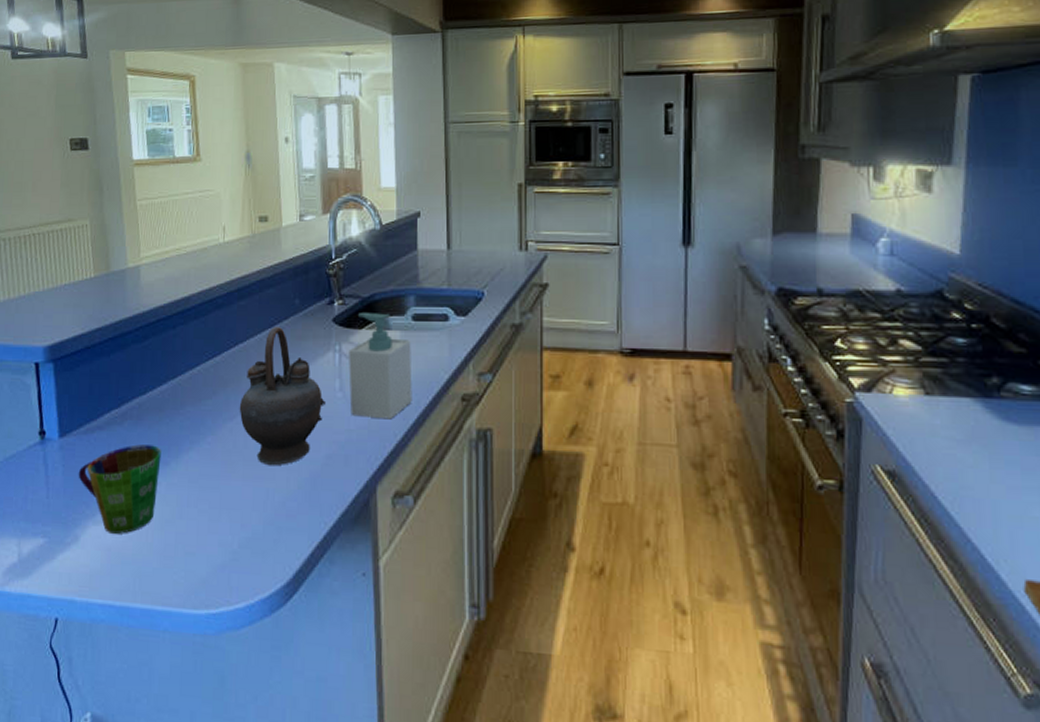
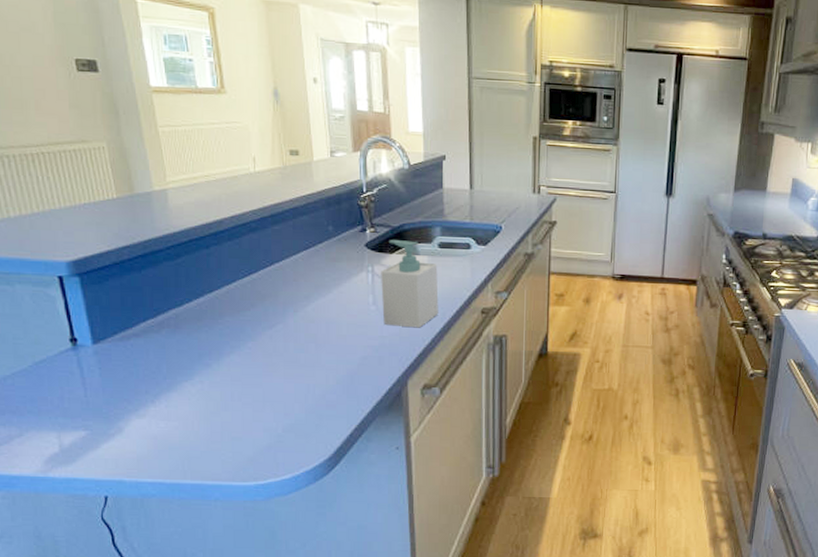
cup: present [78,444,161,534] -> none [116,349,202,425]
teapot: present [239,326,325,466] -> none [277,248,360,366]

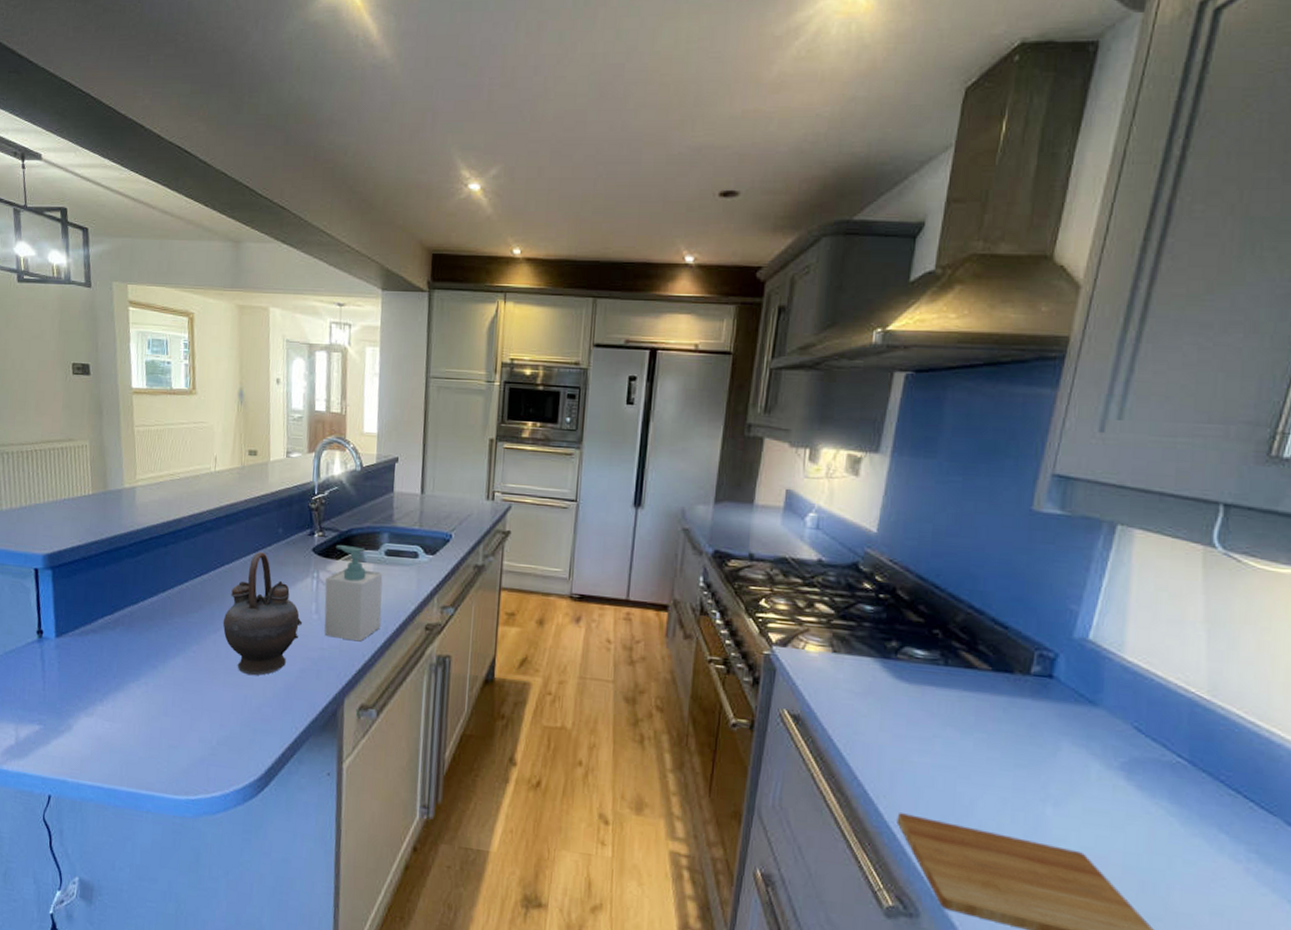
teapot: none [277,248,360,366] -> present [222,551,302,676]

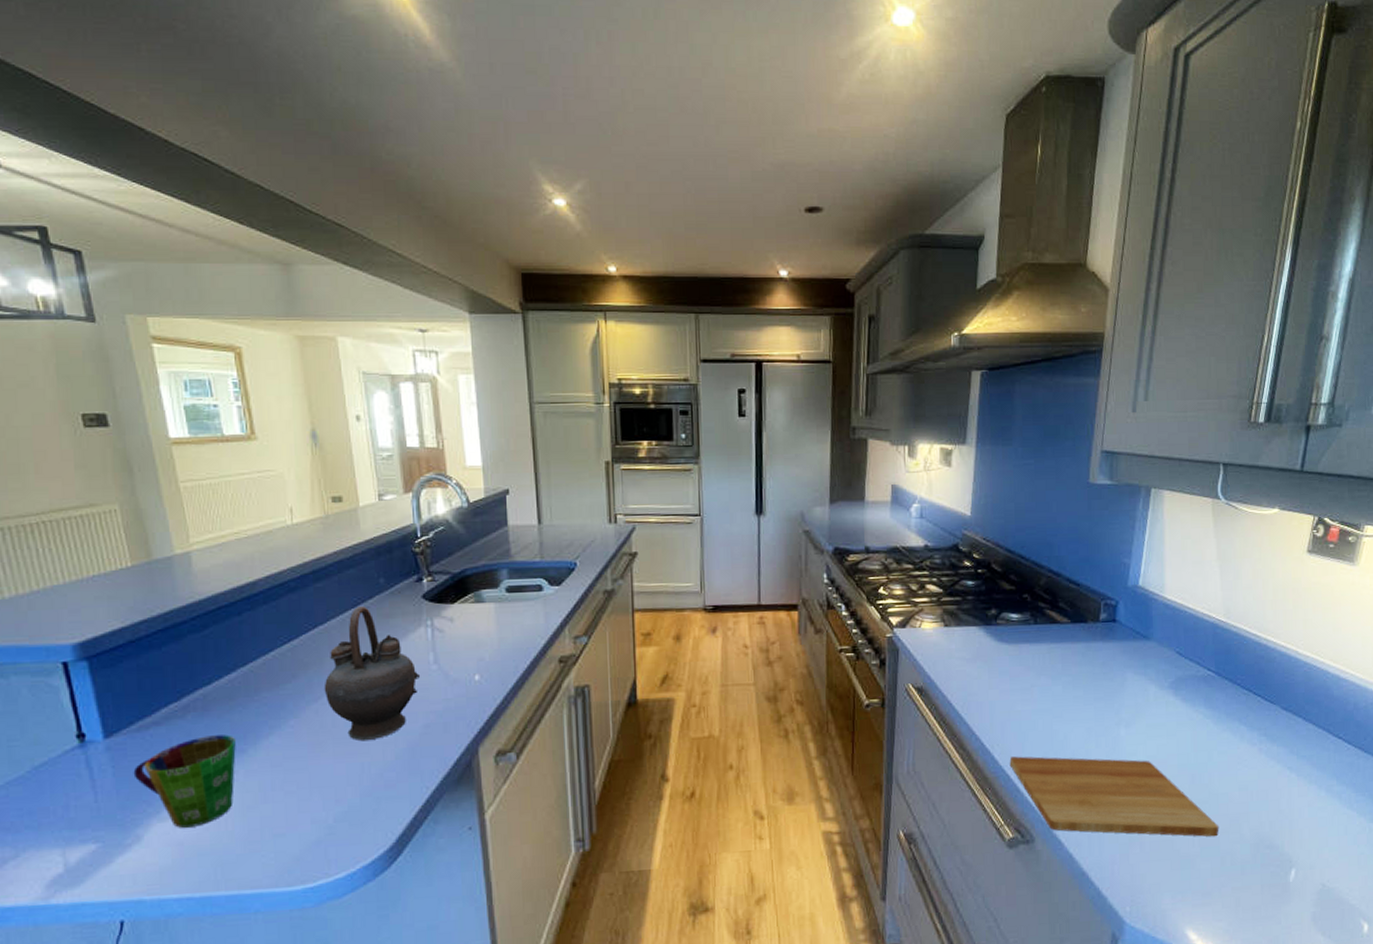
cup: none [72,648,150,726] -> present [133,734,236,828]
soap bottle: present [324,545,383,642] -> none [442,587,510,686]

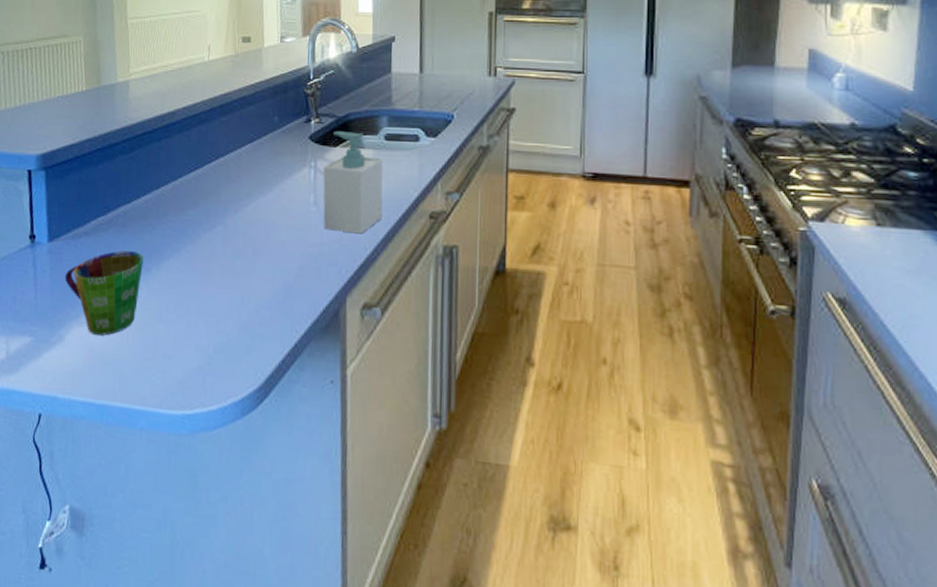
teapot: present [324,605,419,742] -> none [218,141,300,275]
soap bottle: none [442,587,510,686] -> present [323,131,383,234]

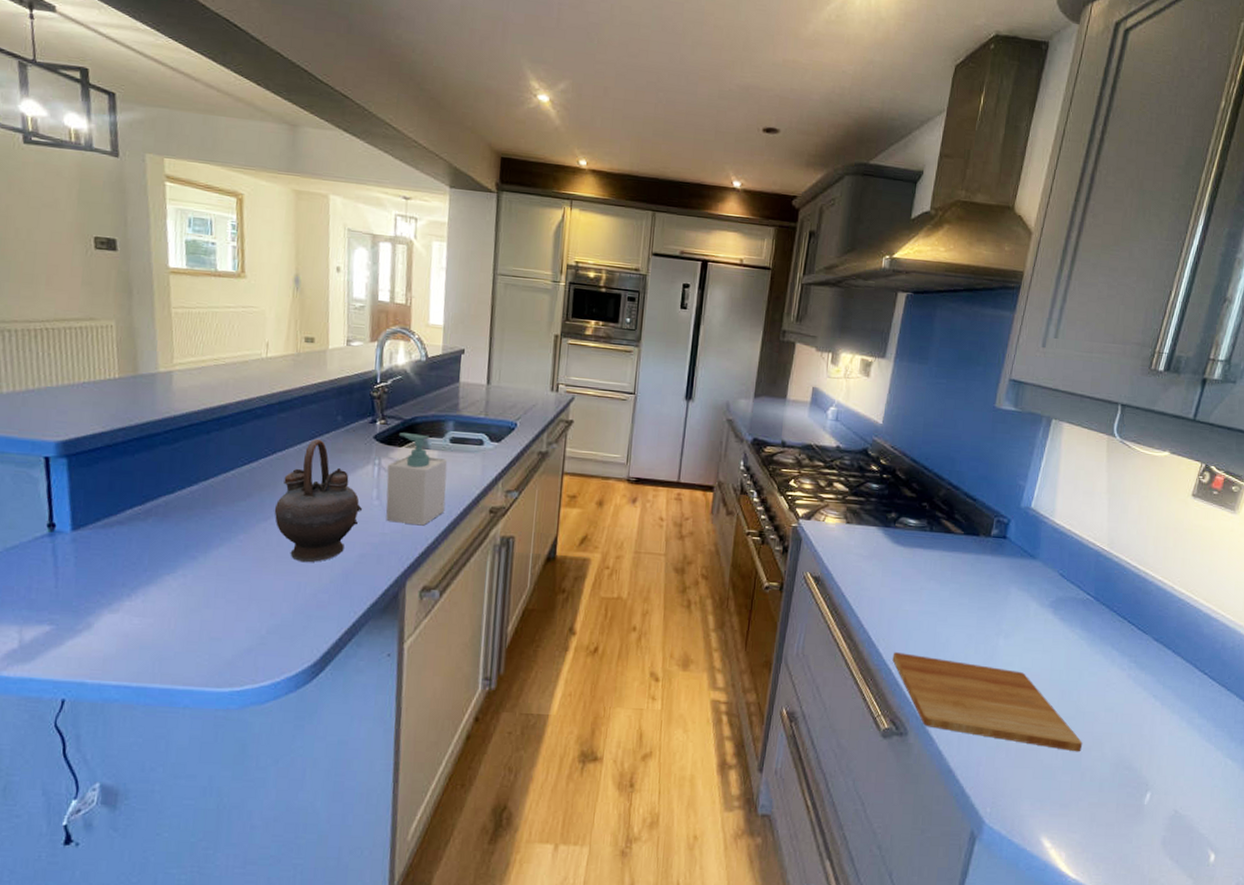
cup: present [64,250,144,336] -> none [93,539,189,622]
teapot: none [218,141,300,275] -> present [274,438,362,563]

